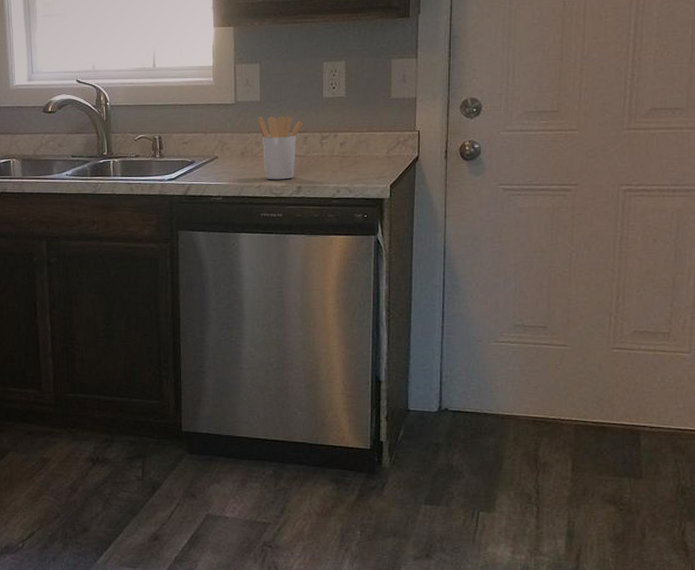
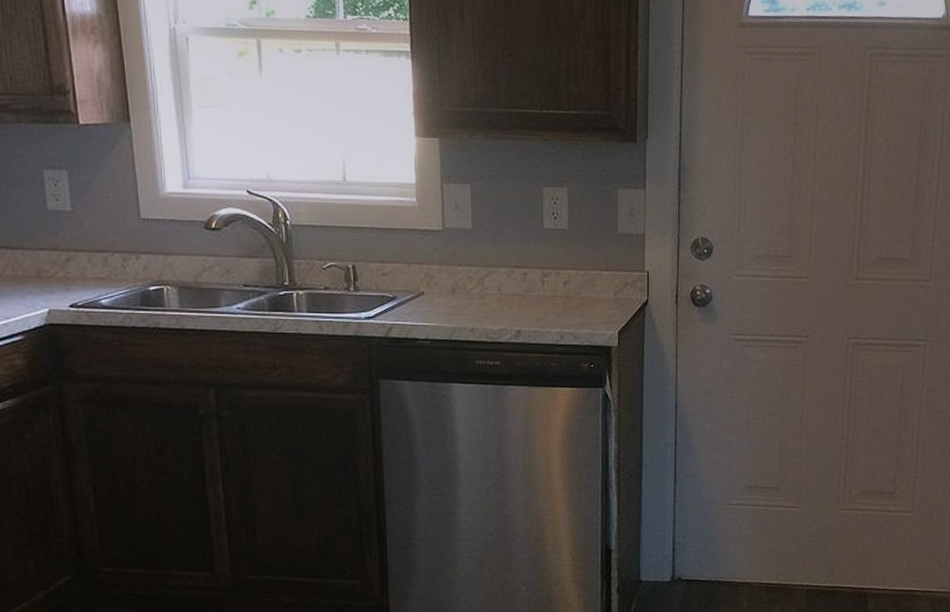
utensil holder: present [258,116,303,180] -> none [470,246,522,322]

